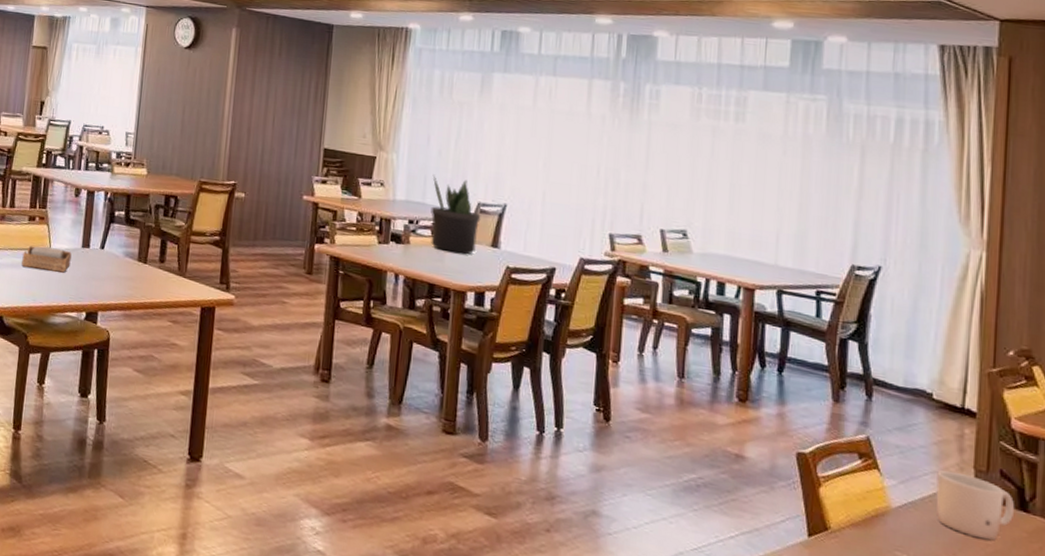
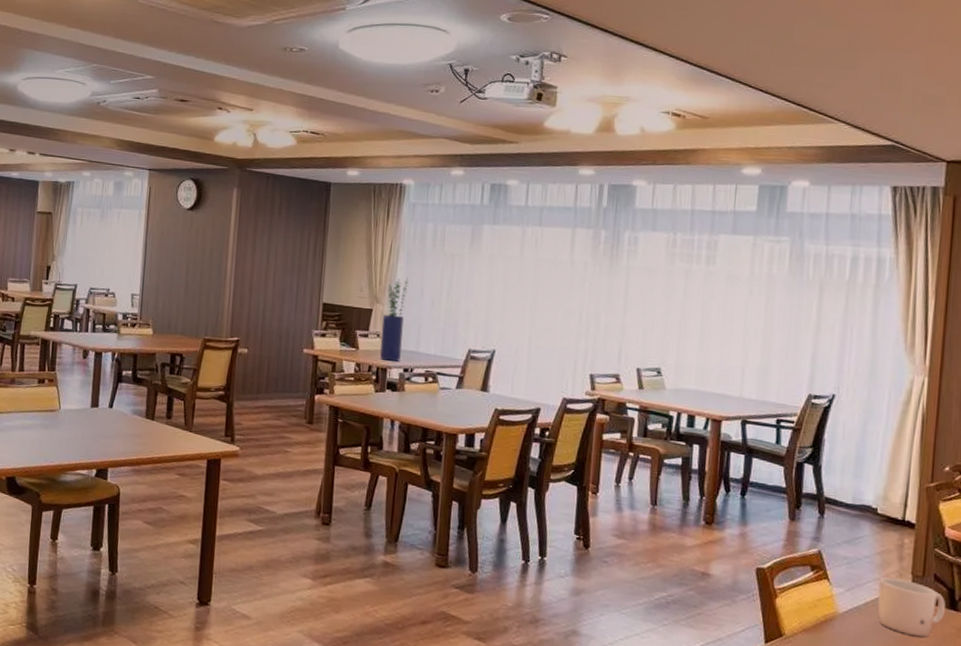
napkin holder: present [21,246,72,273] -> none [32,407,81,432]
vase: none [383,124,415,212] -> present [379,277,409,361]
planter: present [431,174,481,254] -> none [424,324,471,399]

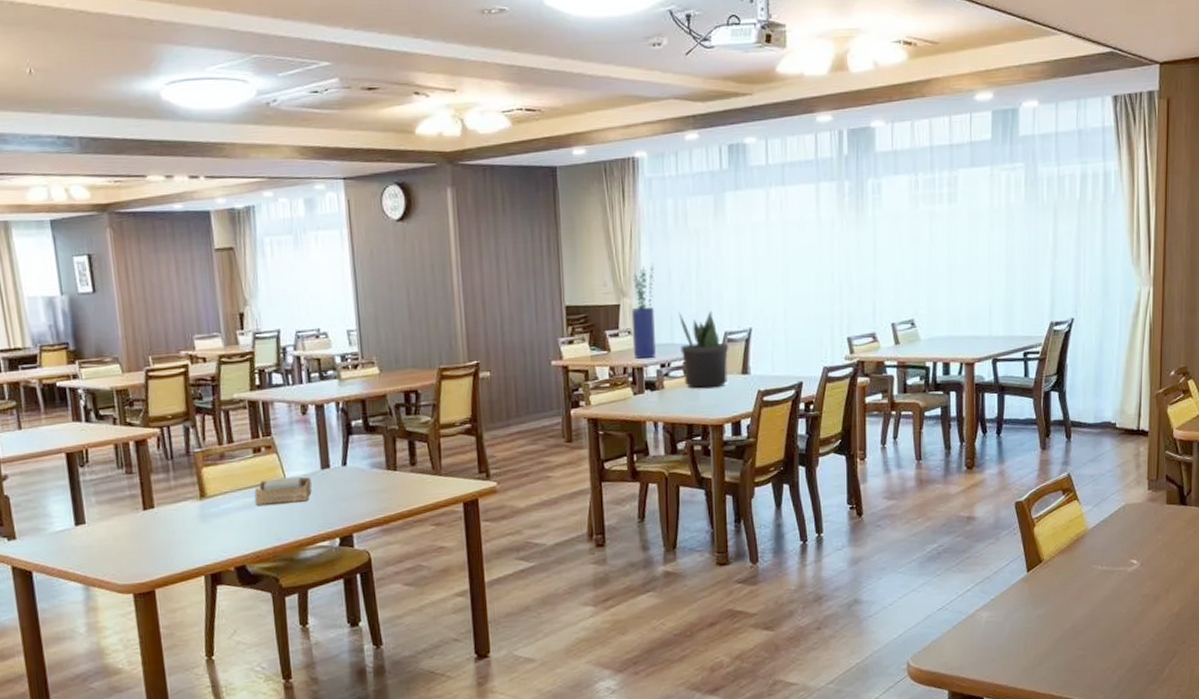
napkin holder: none [32,407,81,432] -> present [254,476,312,505]
planter: none [424,324,471,399] -> present [678,310,729,388]
mug: present [877,577,946,637] -> none [1120,485,1177,537]

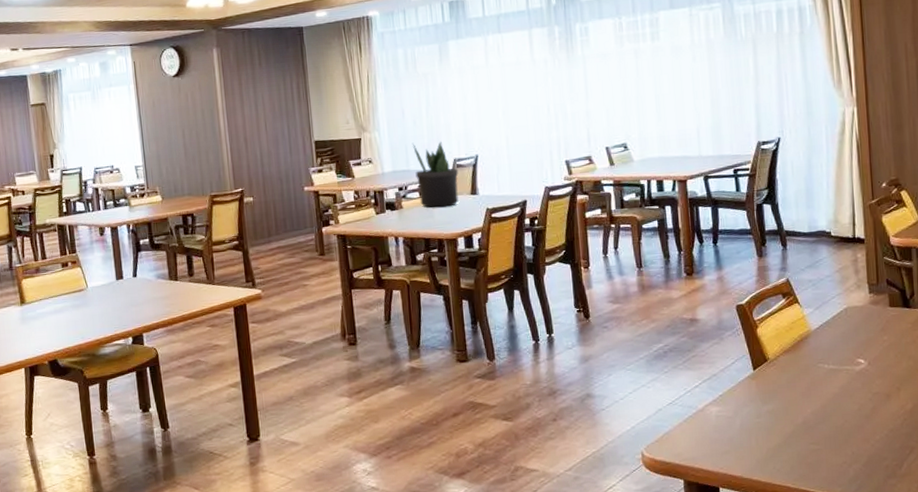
napkin holder: present [254,476,312,505] -> none [63,286,109,310]
vase: present [631,262,656,359] -> none [371,102,394,184]

